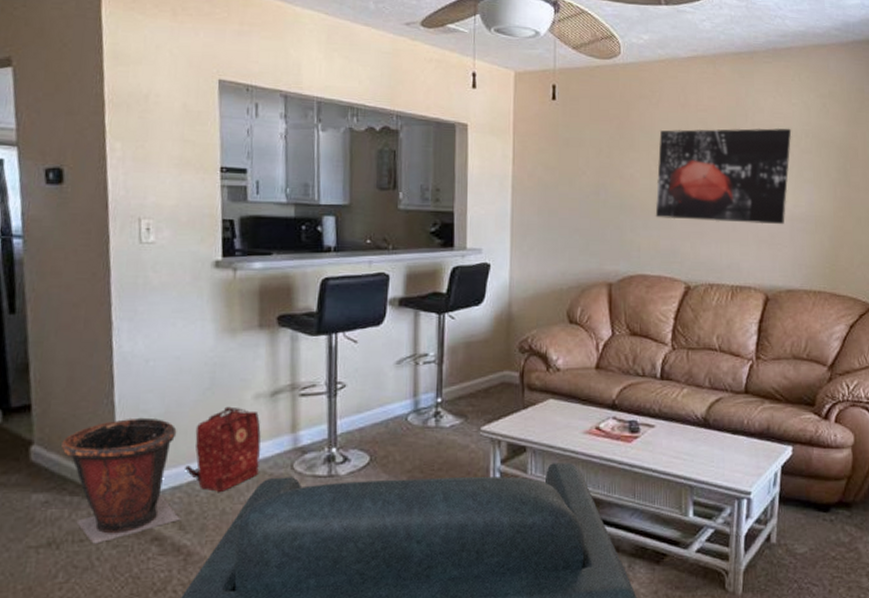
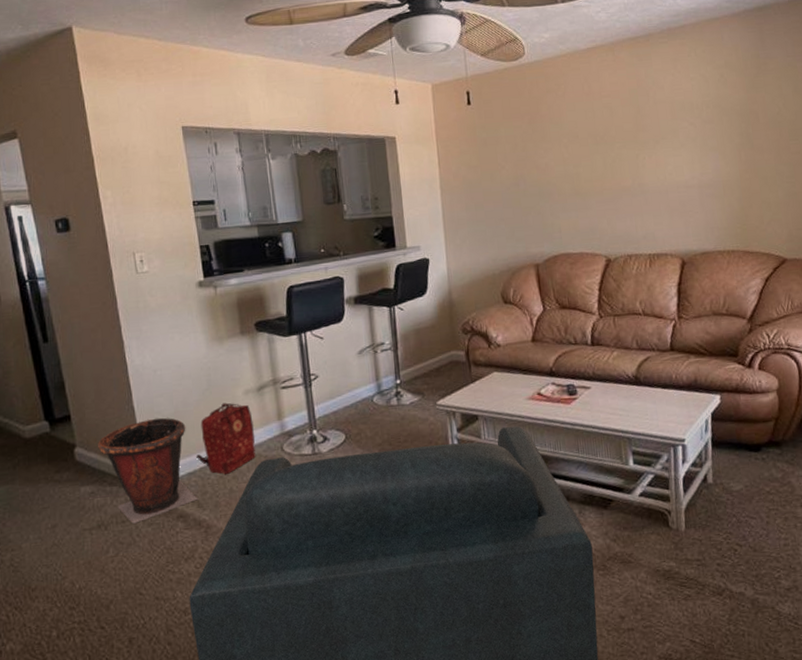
wall art: present [655,128,792,225] -> none [568,102,694,200]

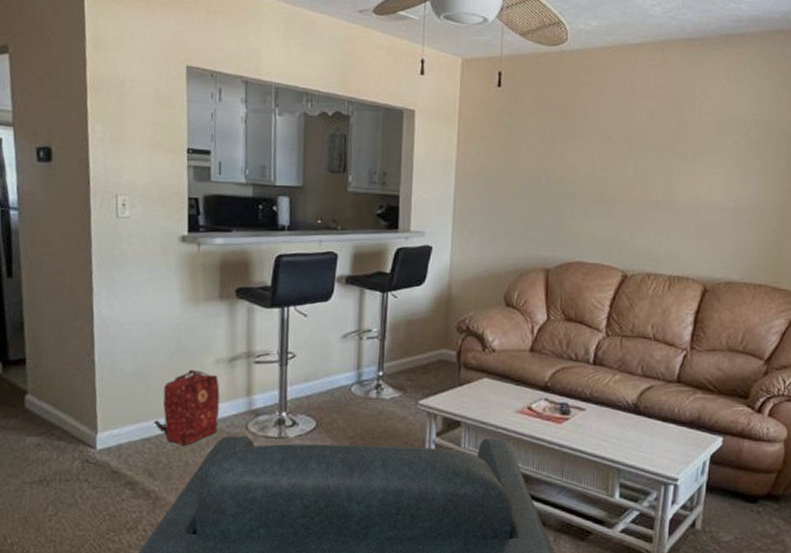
waste bin: present [98,417,198,524] -> none [51,375,150,484]

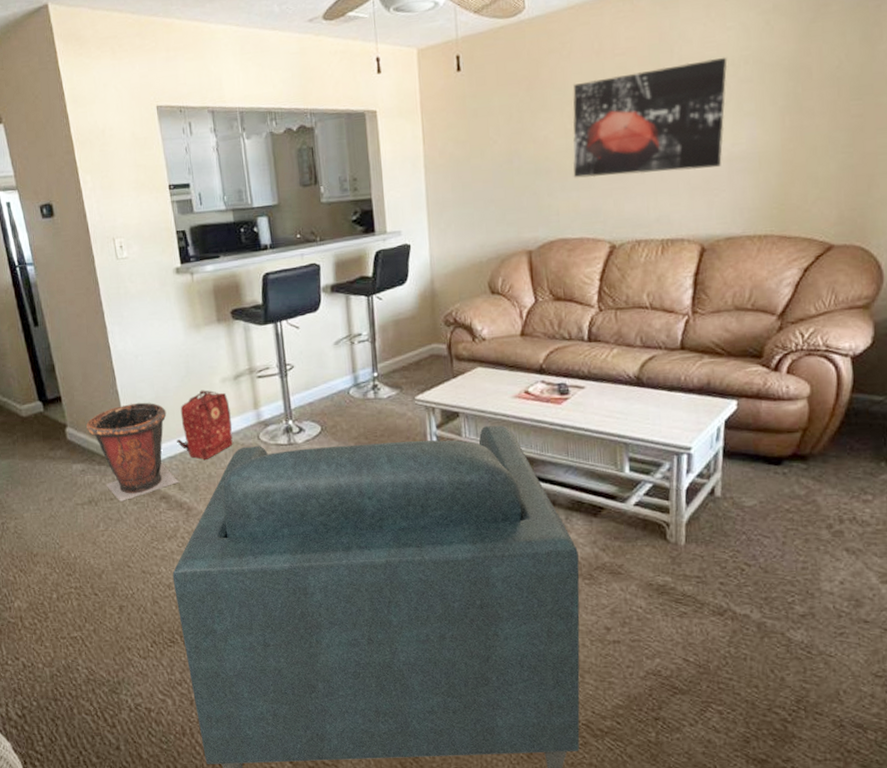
waste bin: none [51,375,150,484] -> present [86,402,179,501]
wall art: none [595,117,741,216] -> present [573,57,728,178]

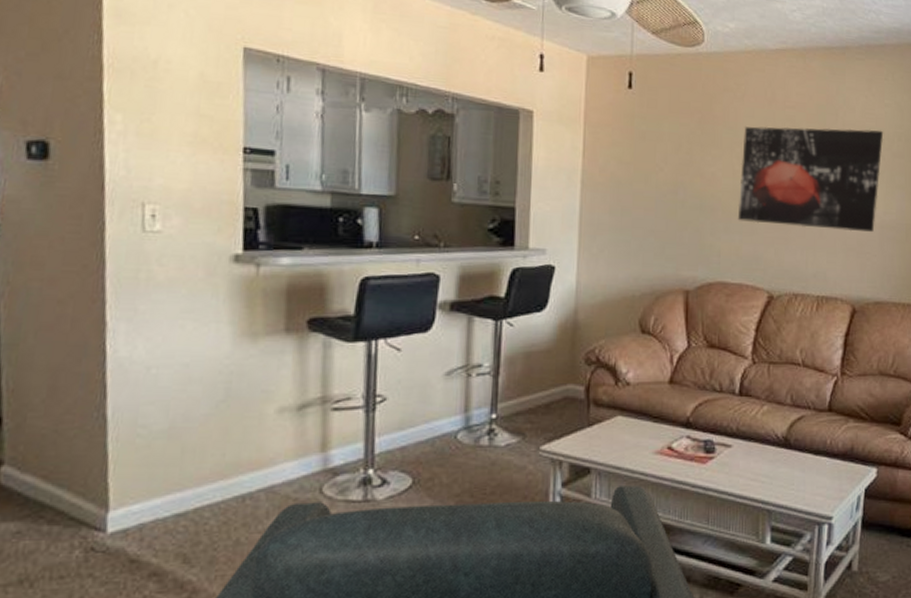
waste bin: present [86,402,179,501] -> none [39,433,185,581]
backpack: present [176,390,233,460] -> none [190,421,285,519]

